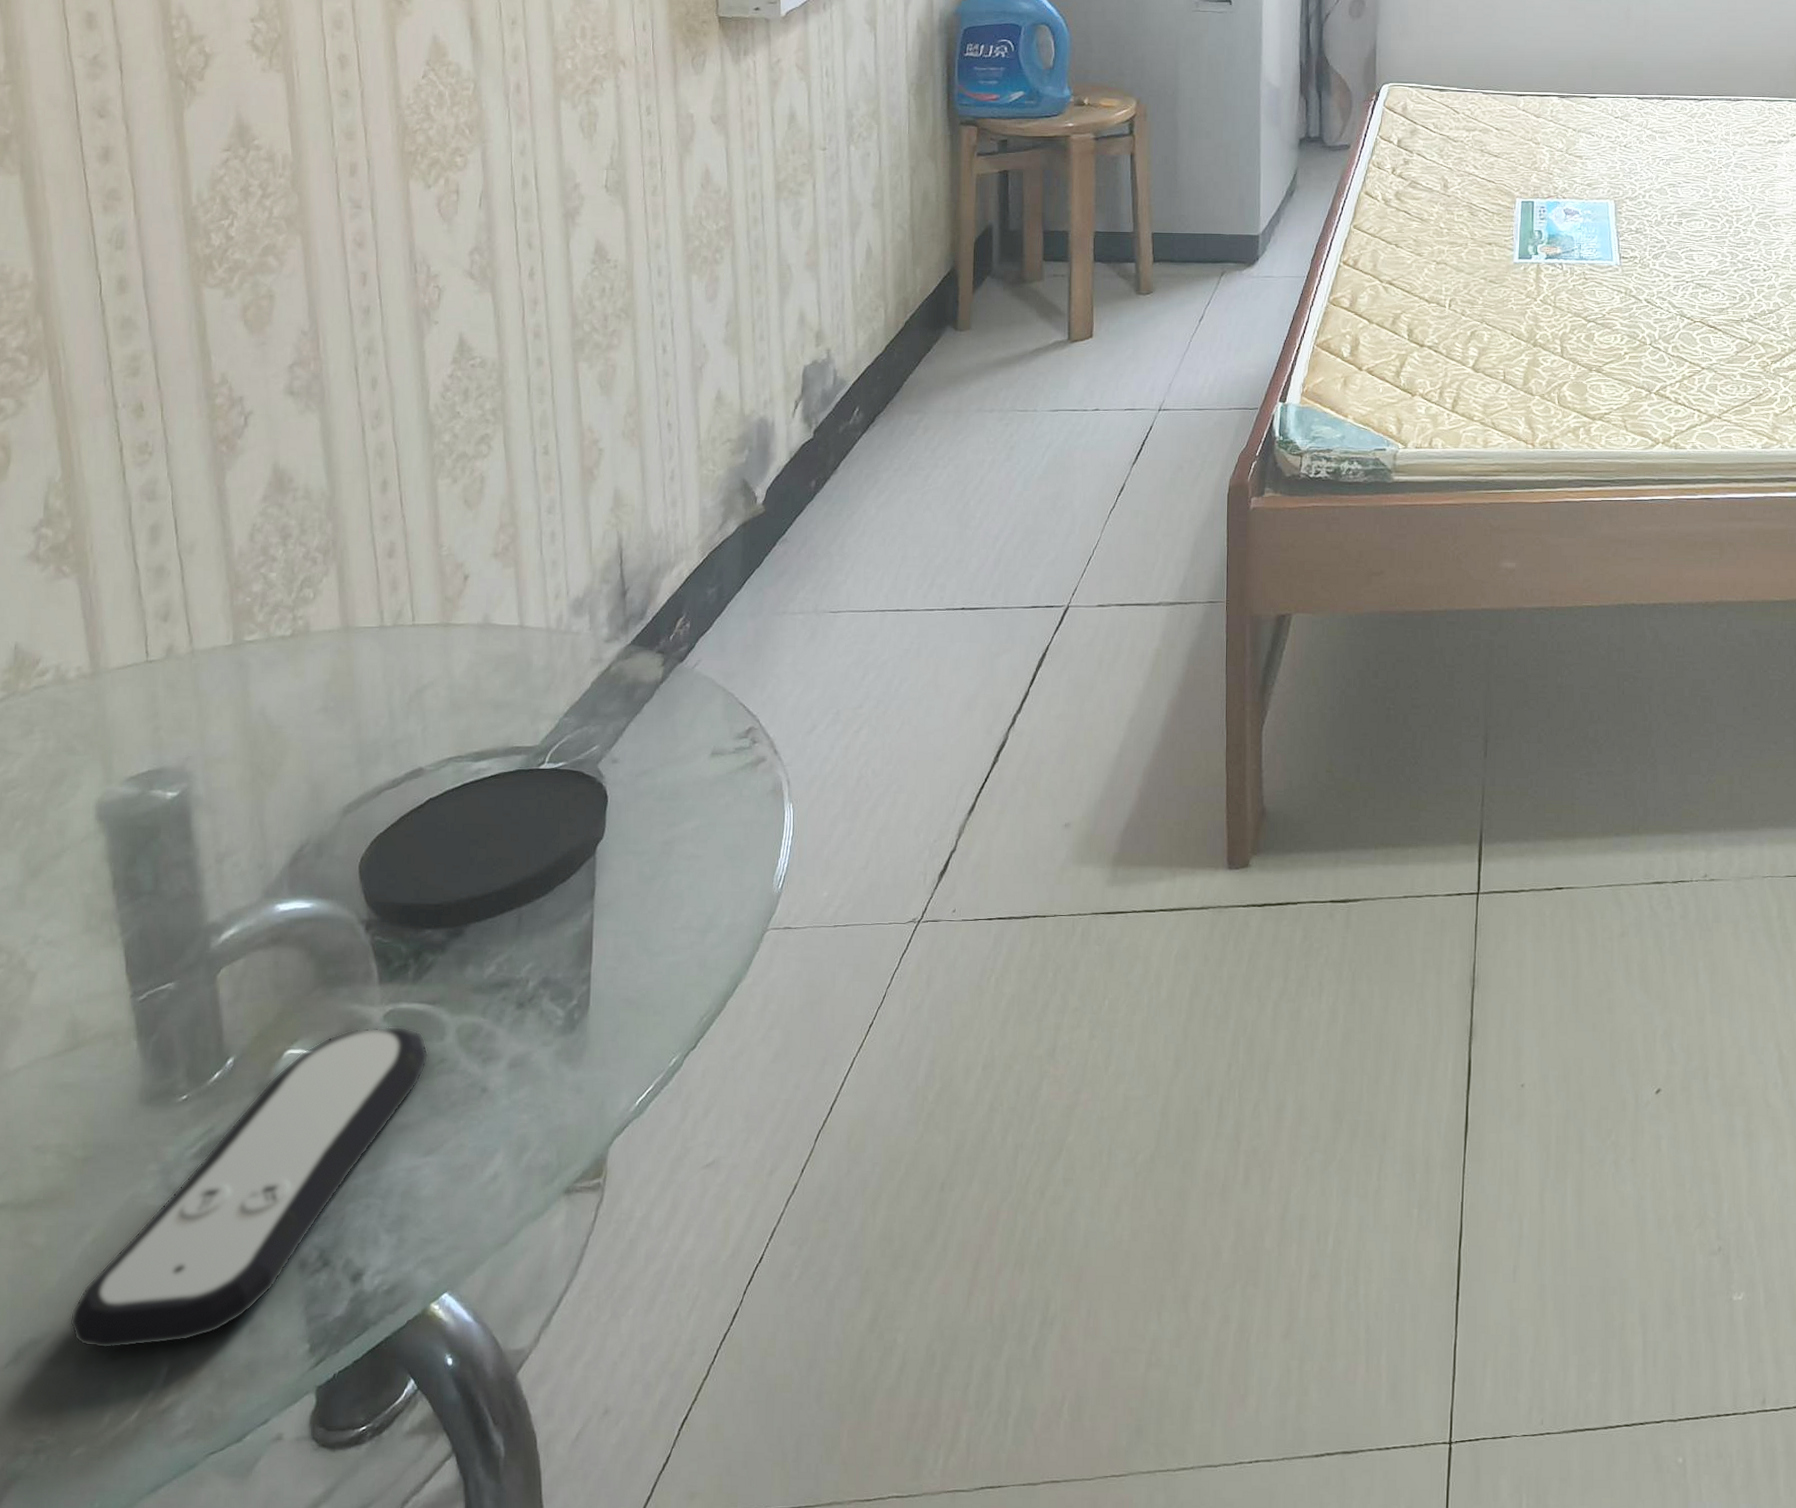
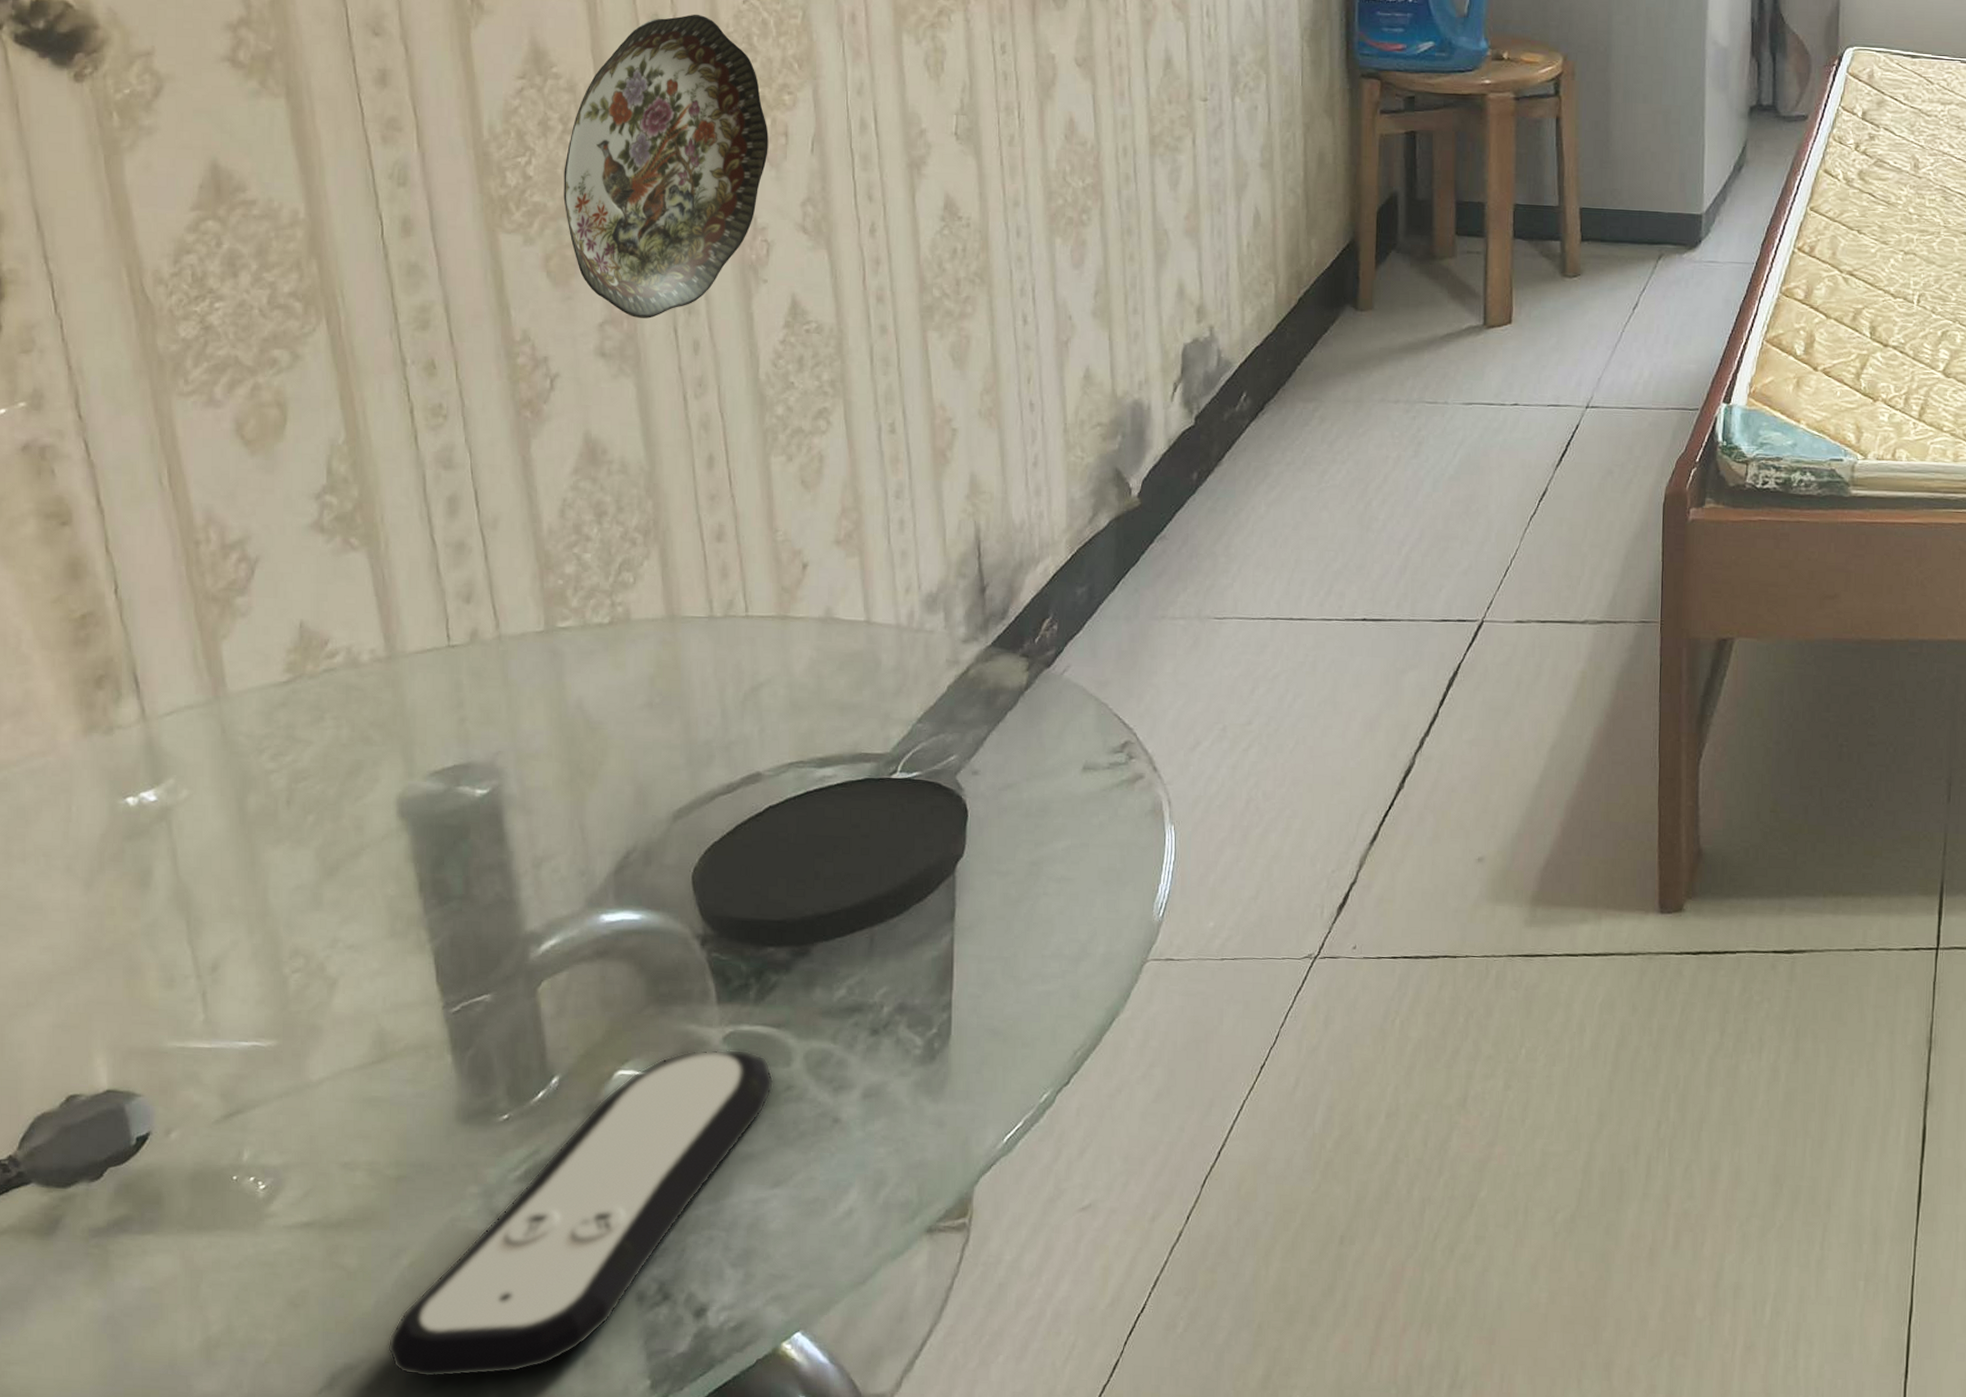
decorative plate: none [261,89,442,359] -> present [563,14,768,319]

